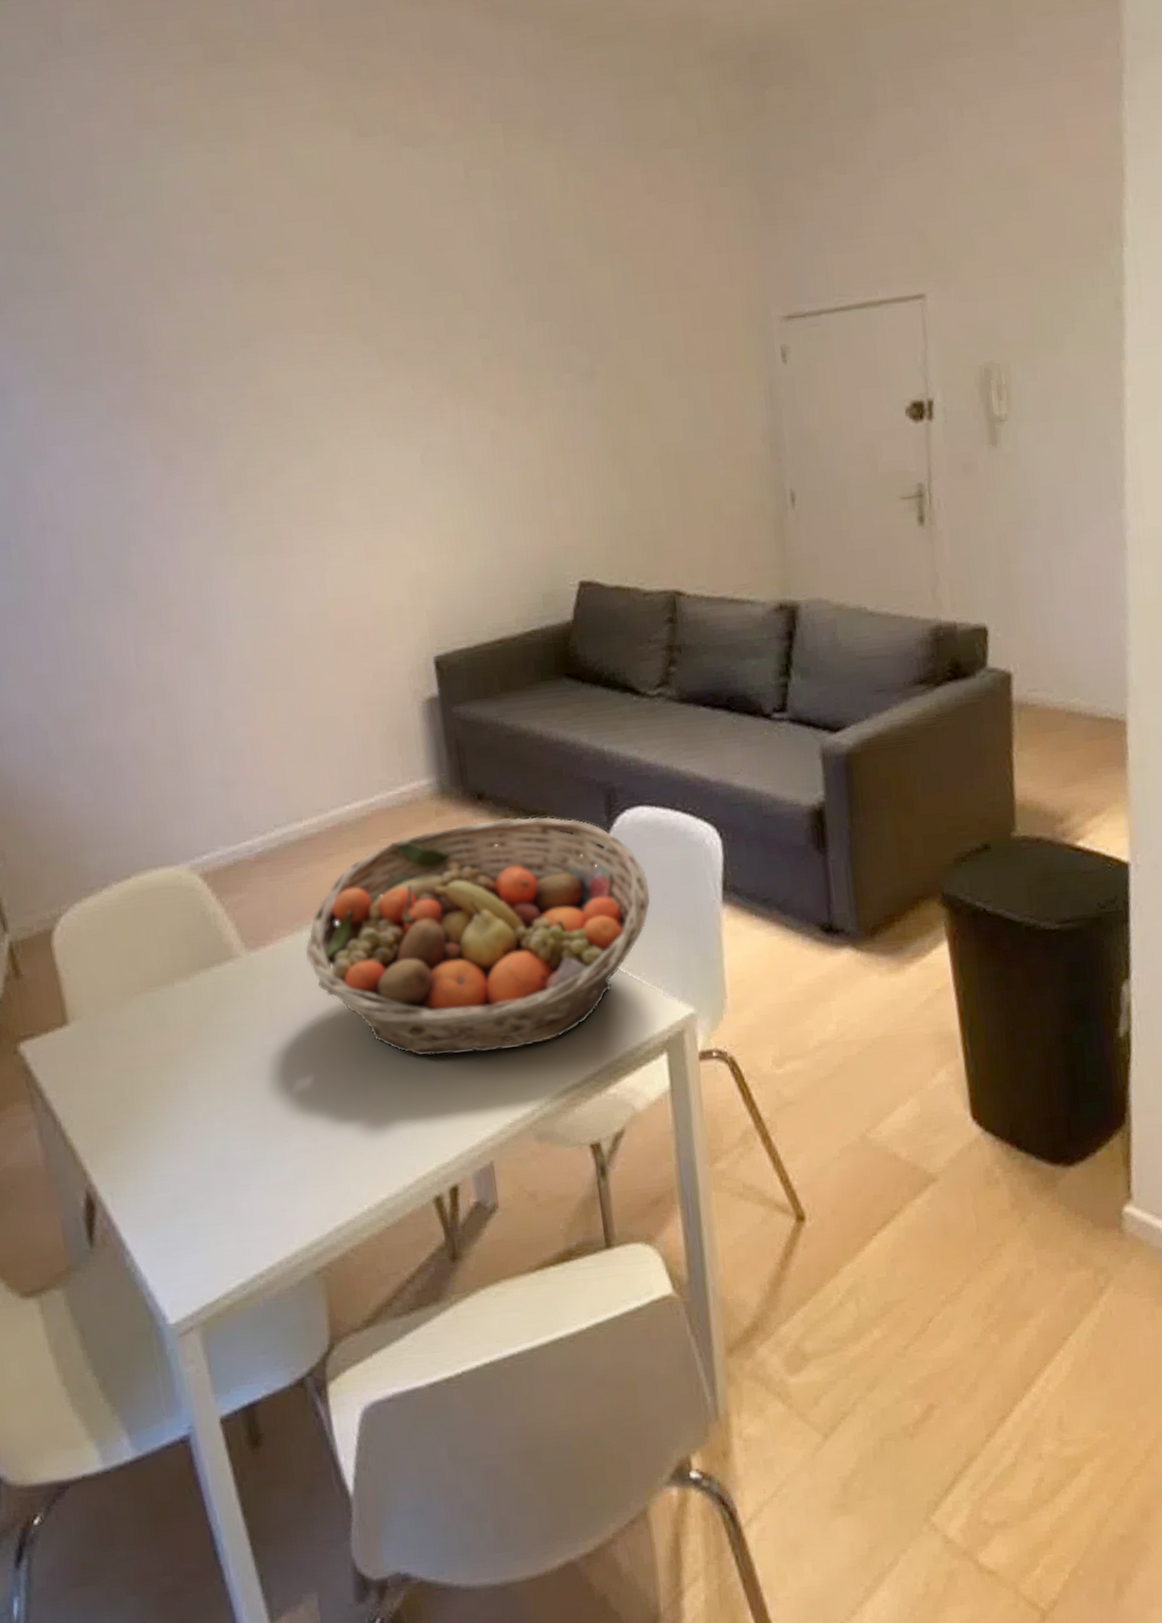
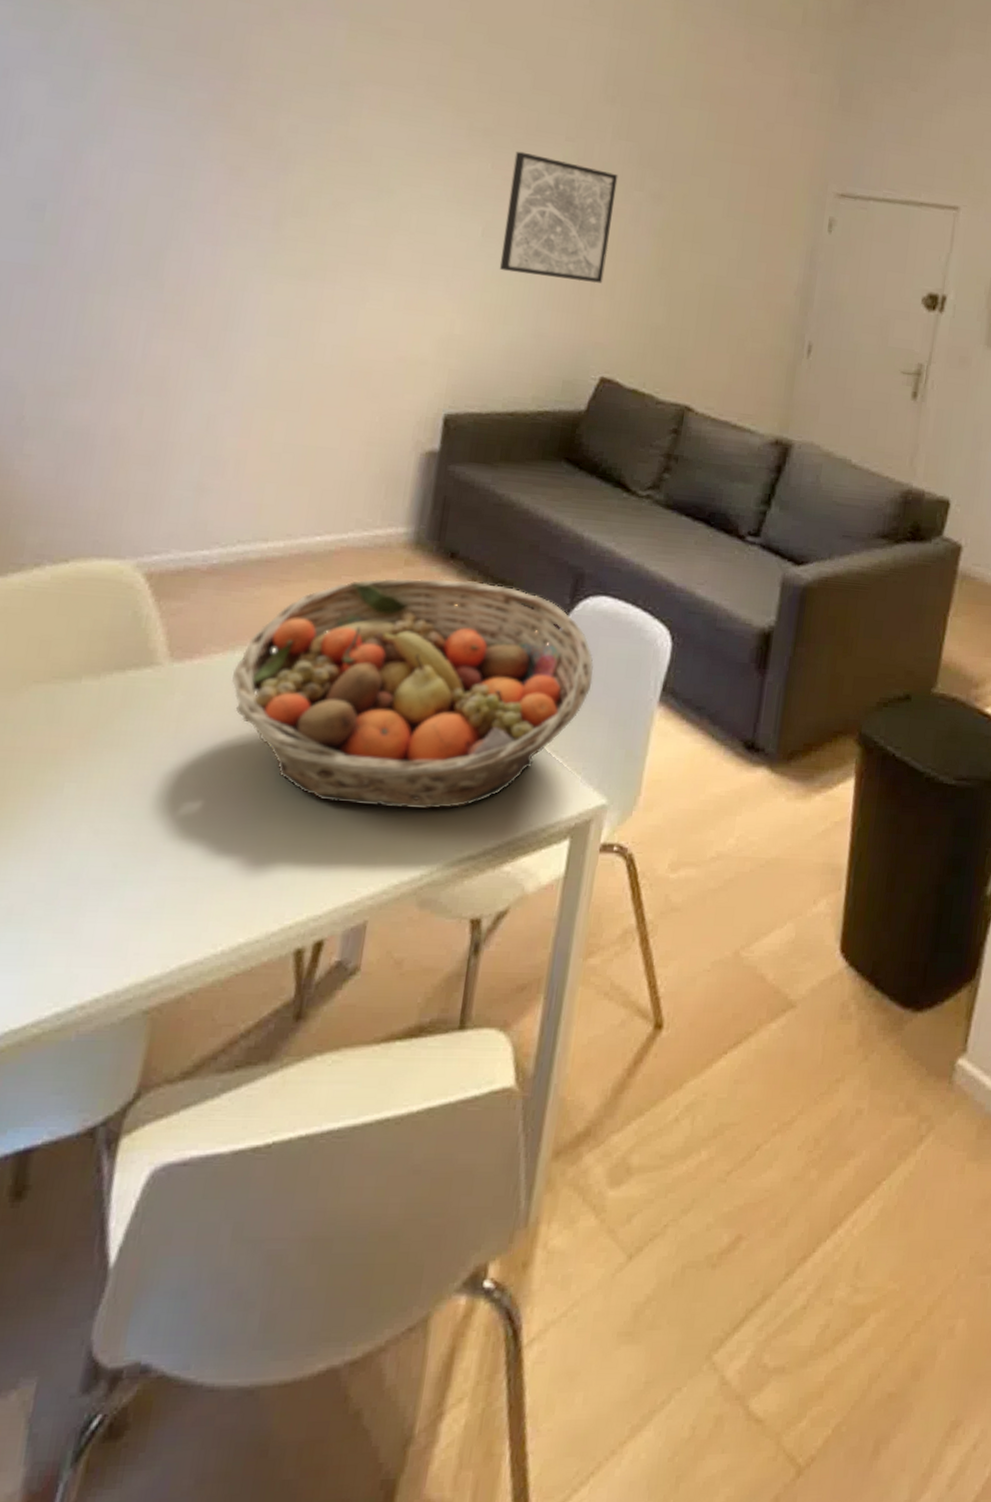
wall art: none [432,360,556,495] -> present [499,151,619,284]

